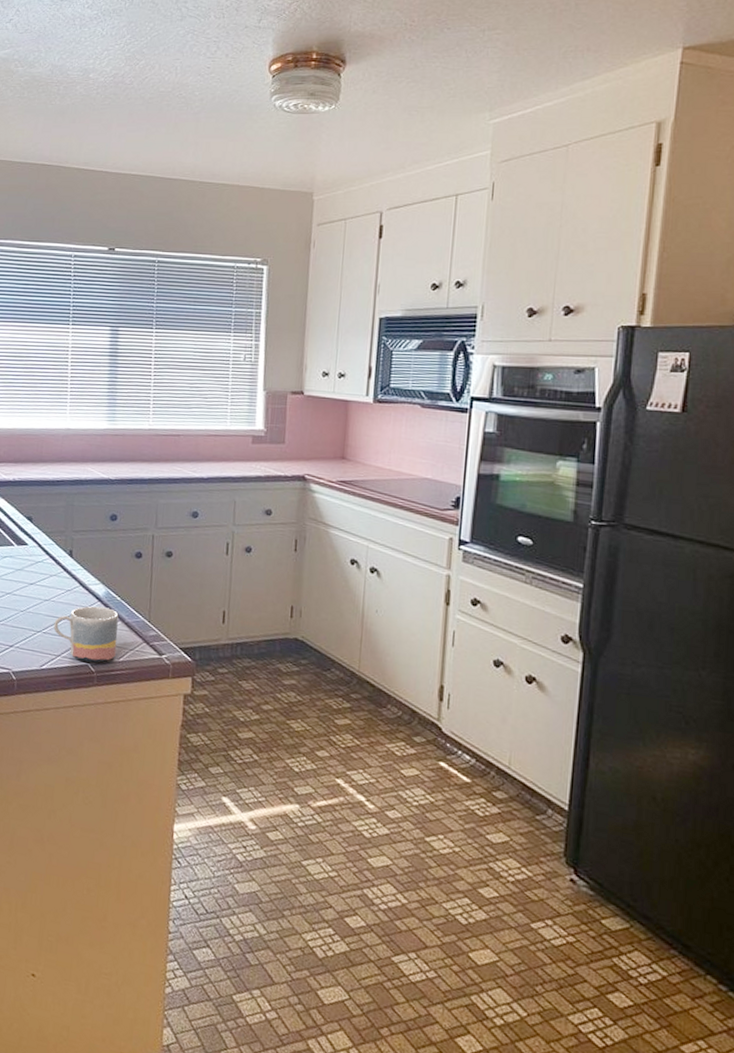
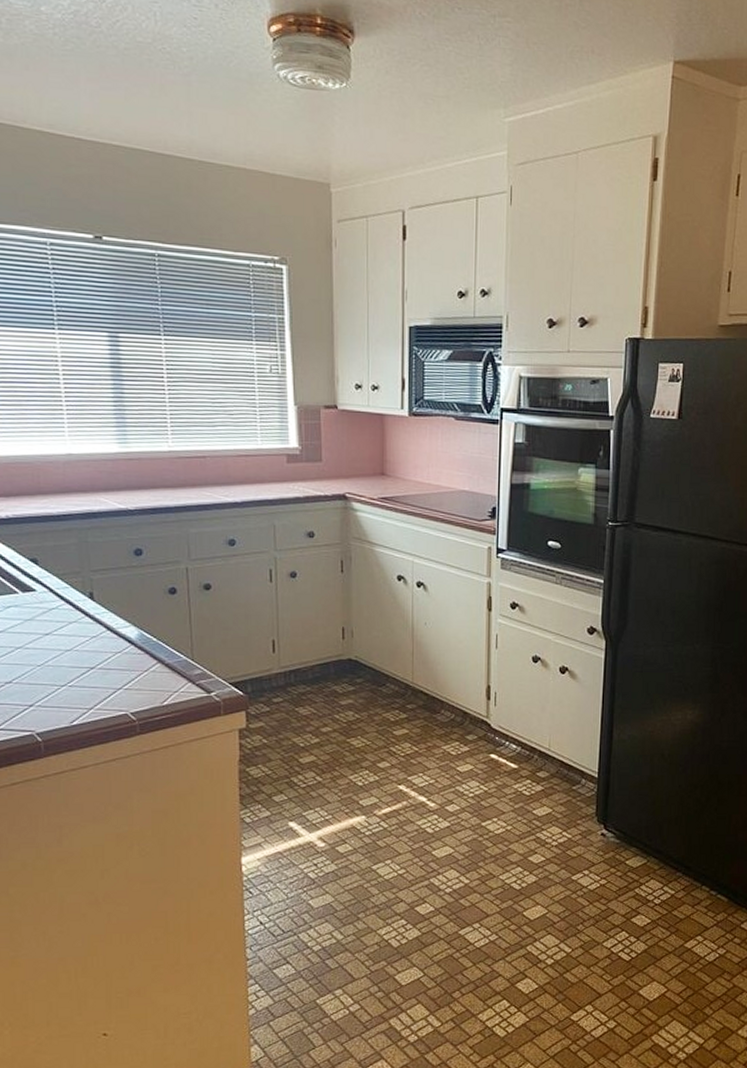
mug: present [53,606,119,663] -> none [81,650,158,711]

